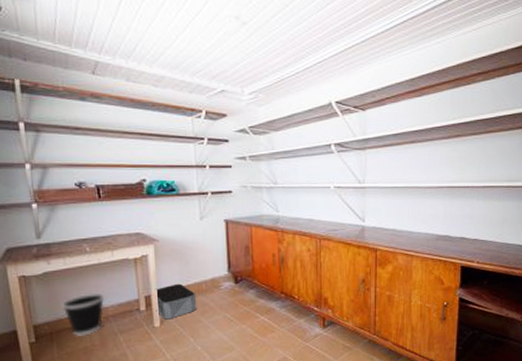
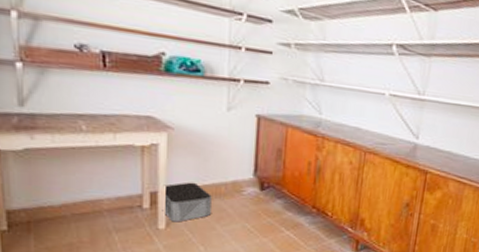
wastebasket: present [62,292,105,336] -> none [45,180,101,230]

